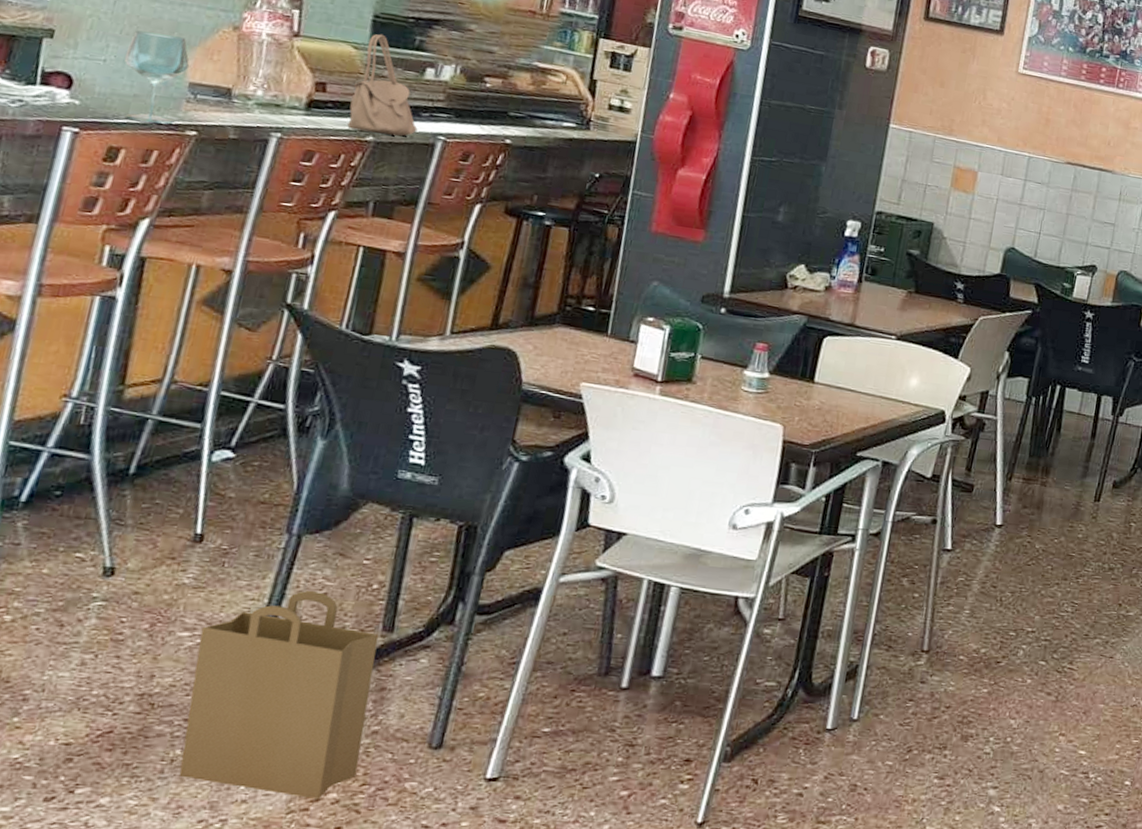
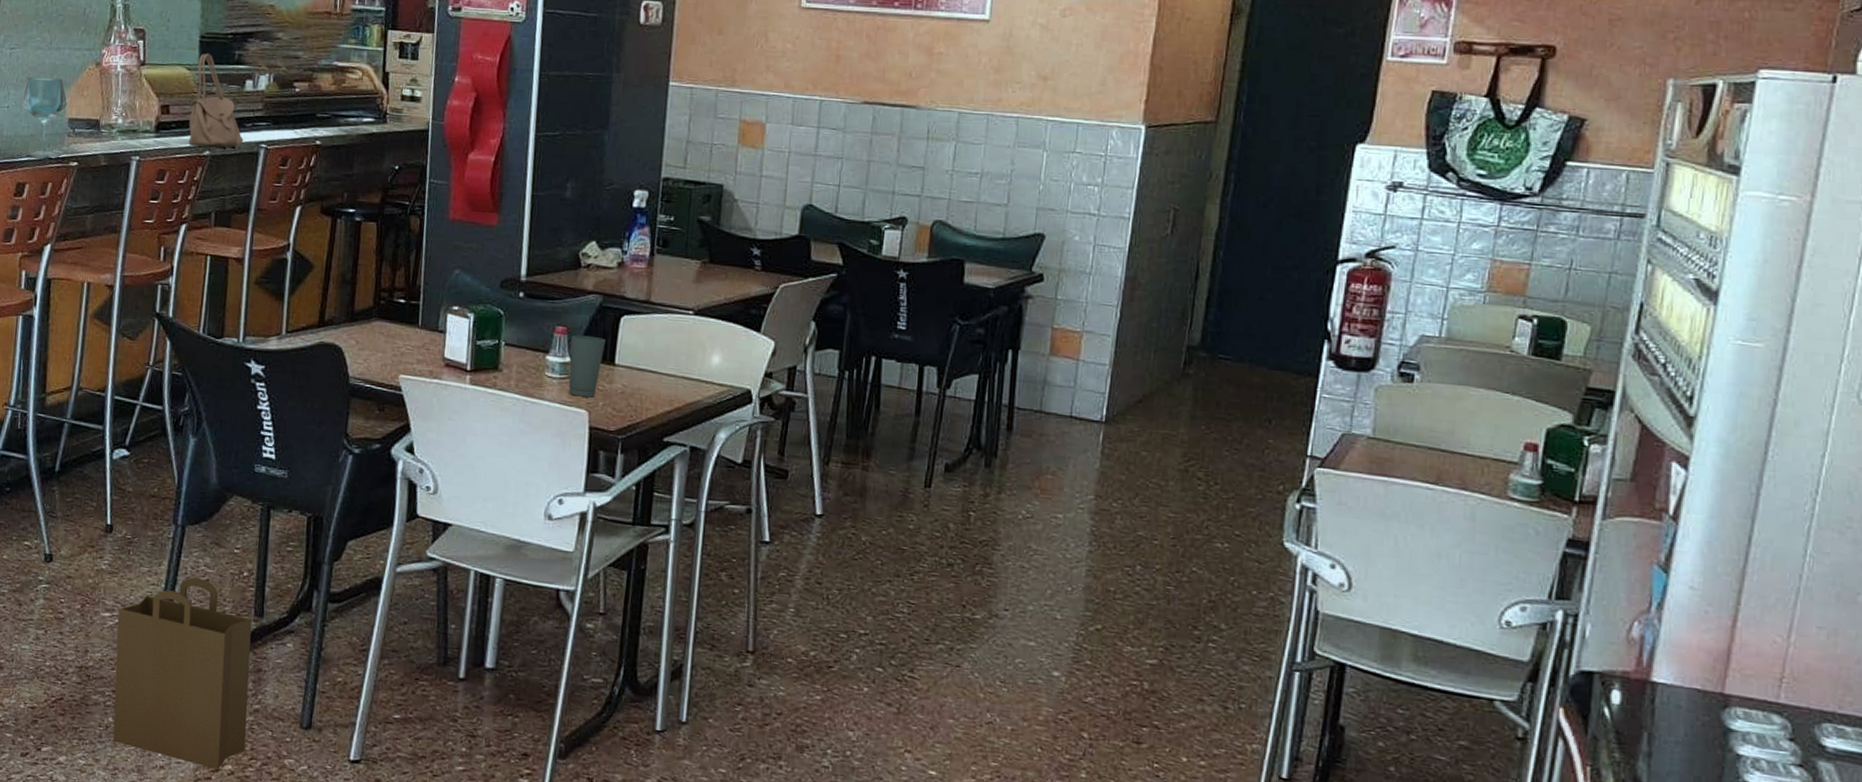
cup: none [764,352,806,413] -> present [568,334,605,398]

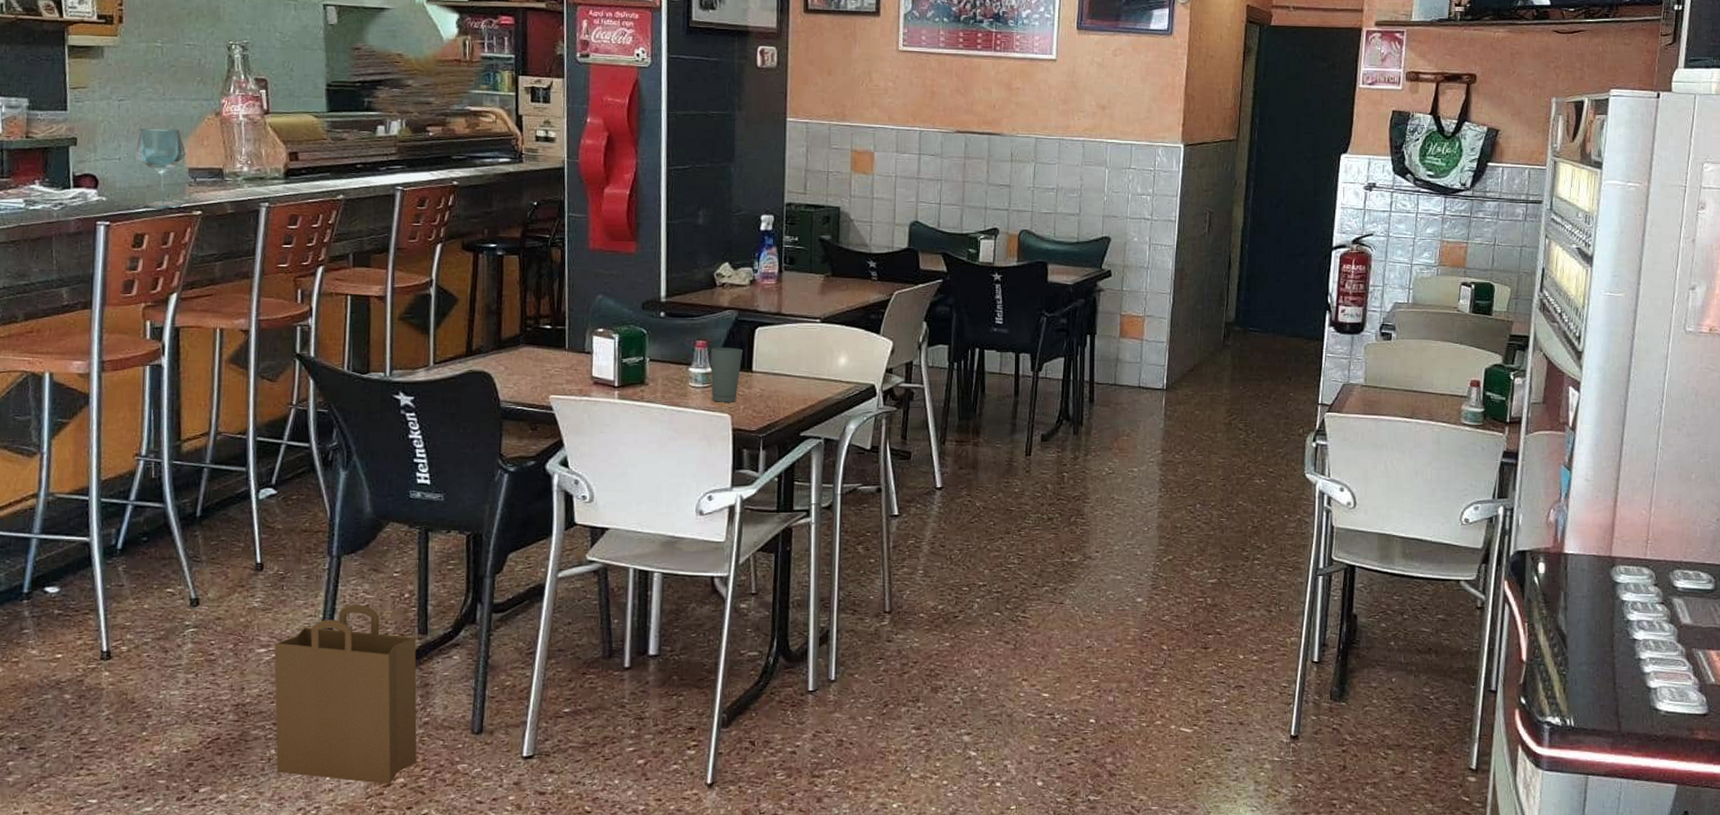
handbag: present [188,53,244,148] -> none [320,101,378,192]

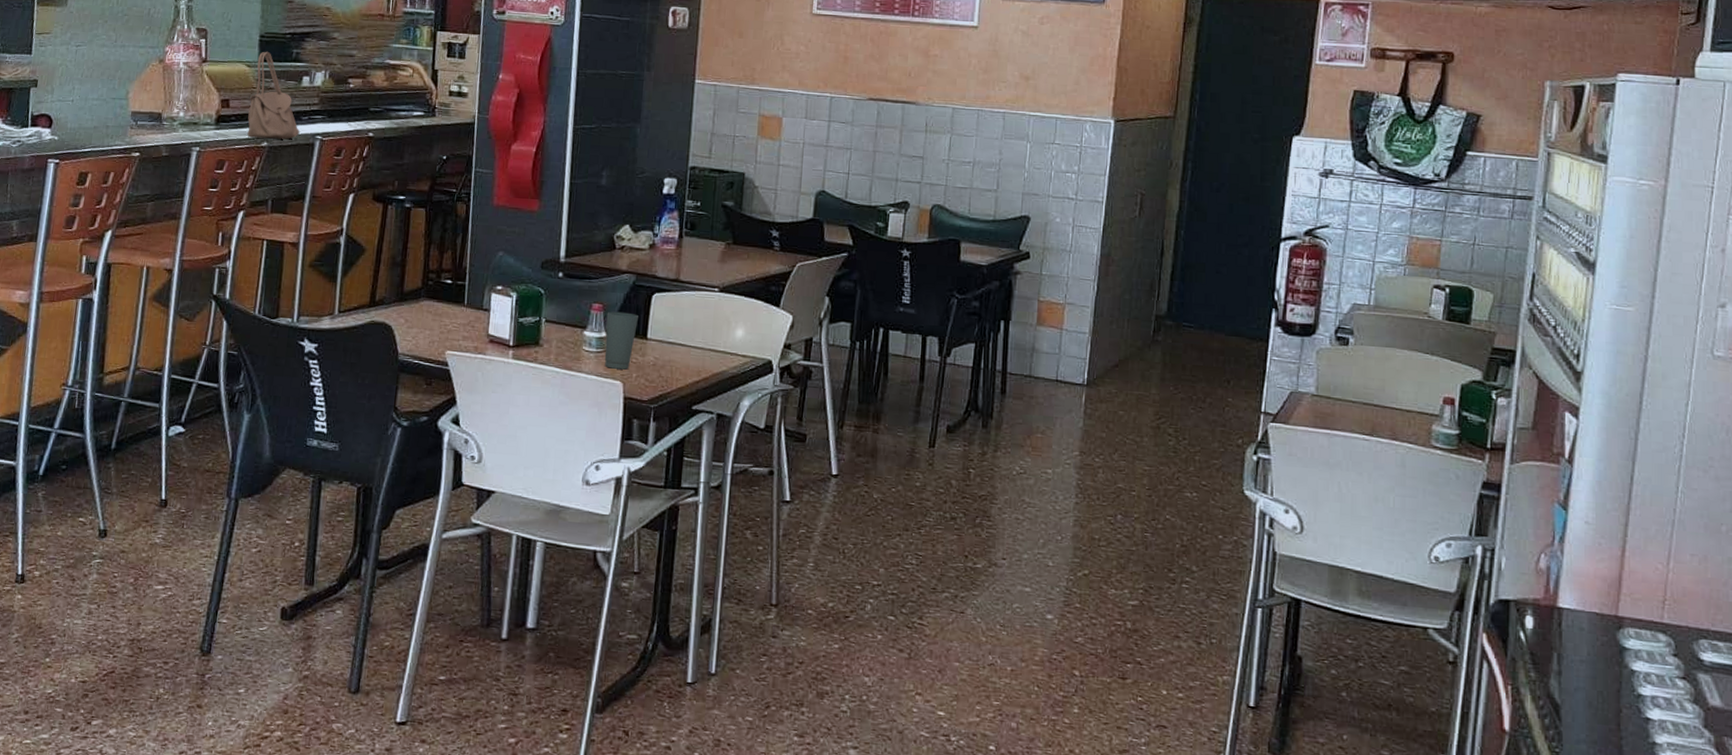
wine glass: present [134,128,186,209] -> none [85,72,131,149]
shopping bag: present [274,603,417,784] -> none [163,548,303,736]
handbag: none [320,101,378,192] -> present [247,51,300,140]

